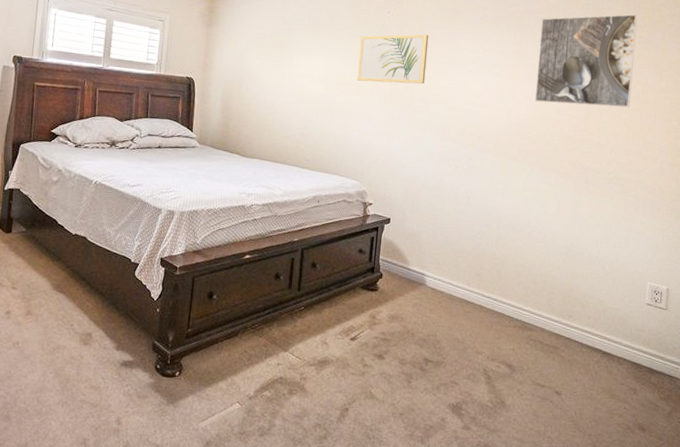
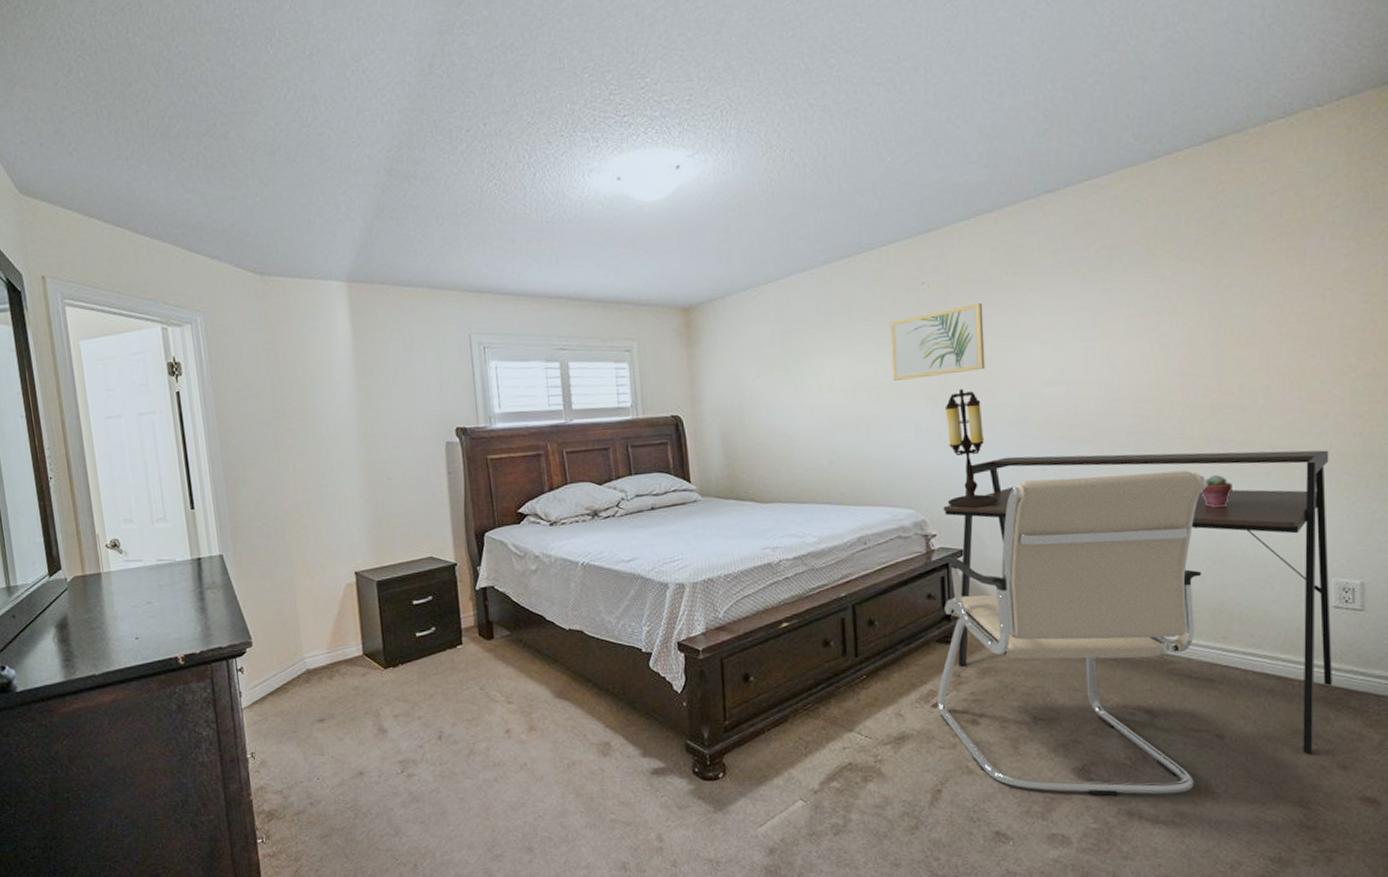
office chair: none [355,173,571,435] -> present [937,470,1208,796]
desk: none [375,152,654,416] -> present [943,450,1332,754]
table lamp: none [384,96,421,188] -> present [944,389,998,508]
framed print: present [534,14,638,108] -> none [1139,218,1281,366]
potted succulent: none [565,192,587,216] -> present [1201,475,1232,507]

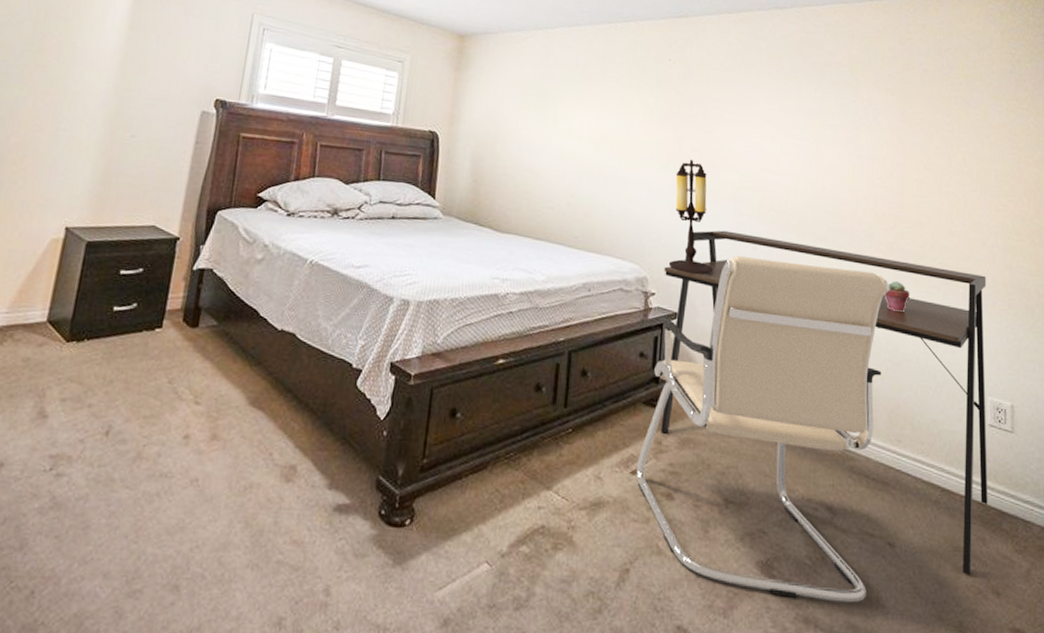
wall art: present [889,302,985,381] -> none [633,86,717,147]

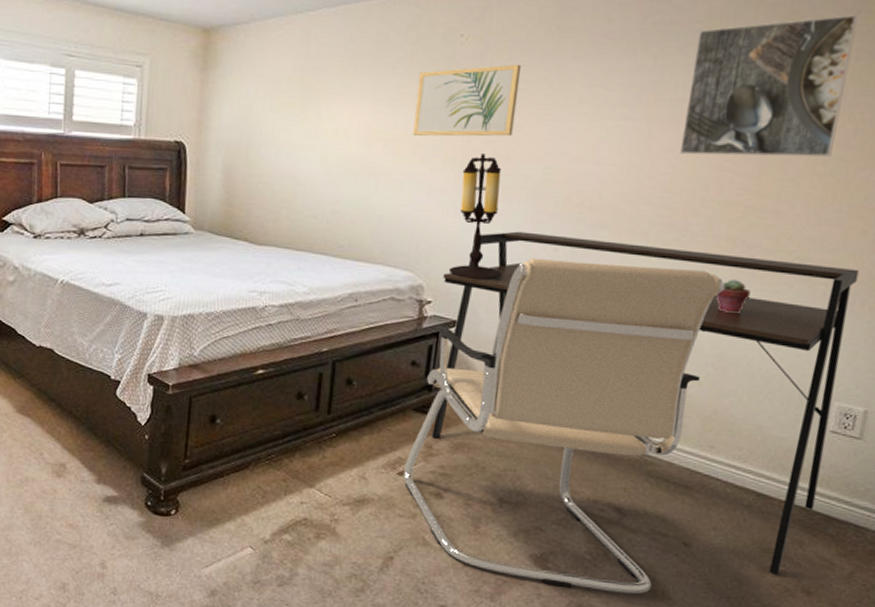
wall art: none [633,86,717,147] -> present [412,64,522,137]
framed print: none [842,70,952,180] -> present [679,15,857,157]

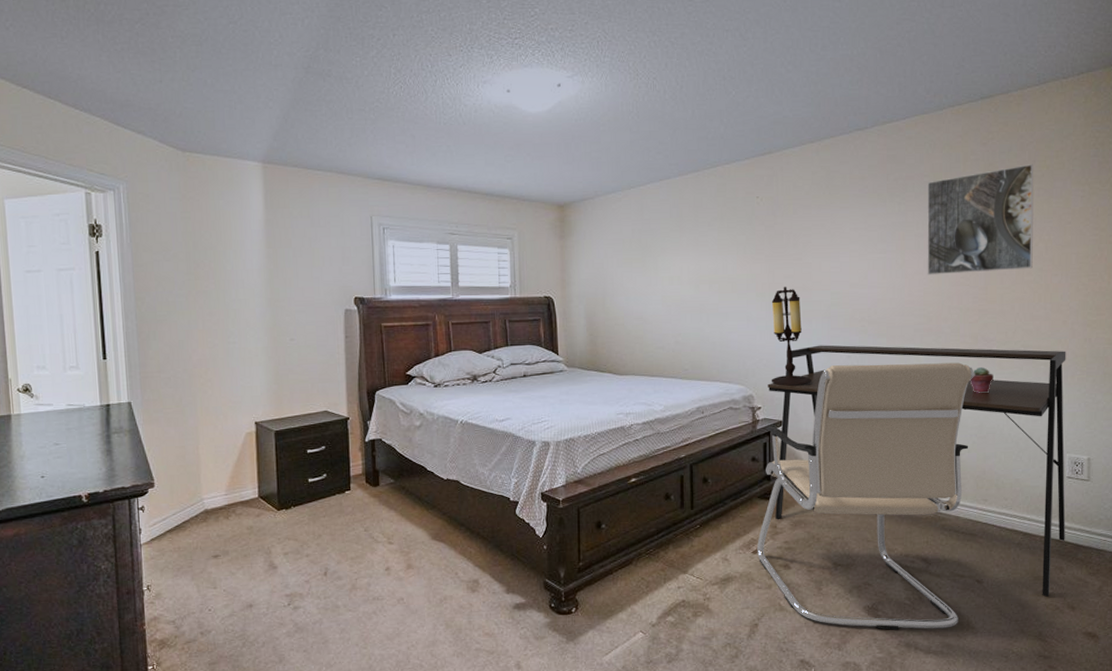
wall art: present [412,64,522,137] -> none [729,216,805,277]

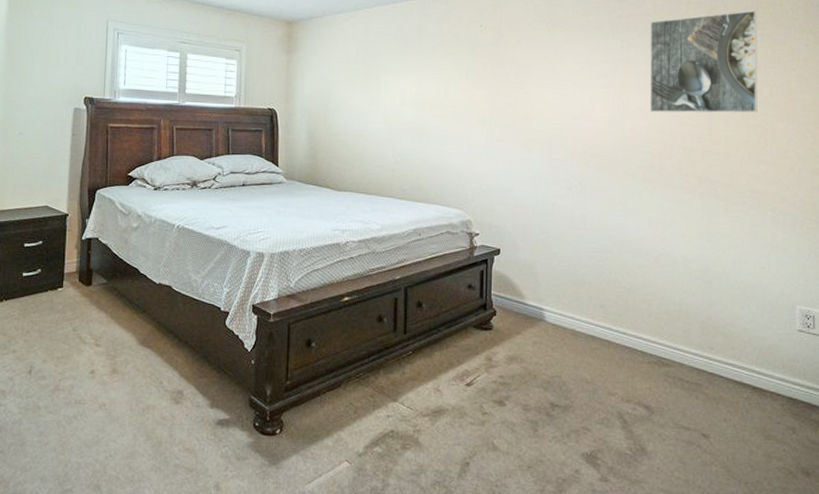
office chair: present [757,362,975,630] -> none [471,196,700,485]
desk: present [767,345,1066,597] -> none [486,174,797,459]
table lamp: present [771,287,811,386] -> none [490,114,531,214]
potted succulent: present [970,367,994,393] -> none [694,209,719,235]

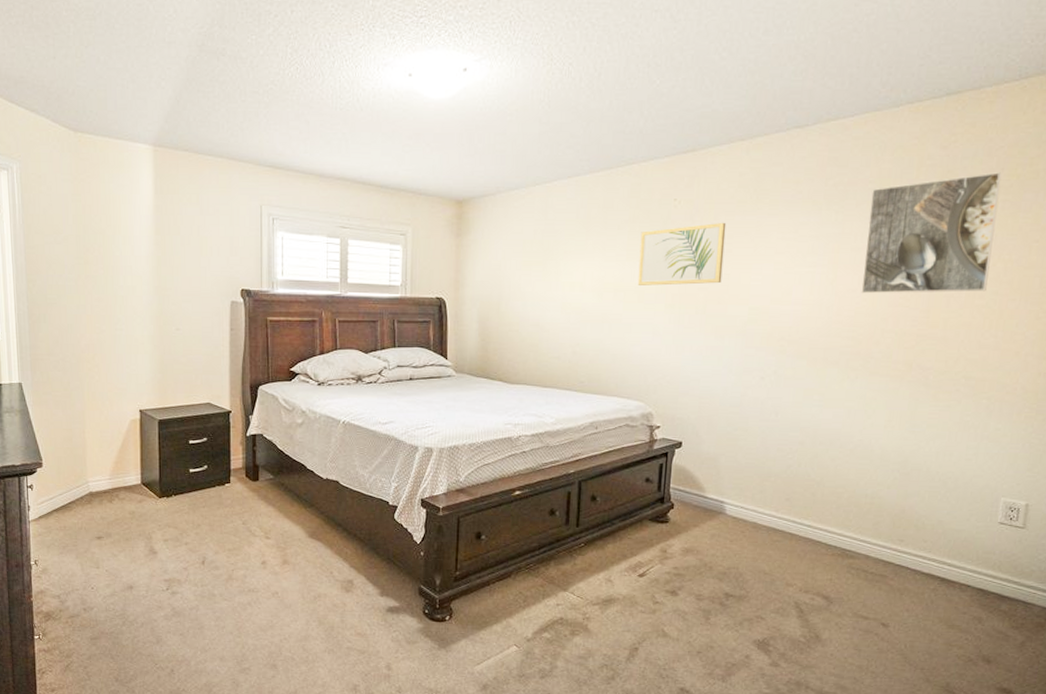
wall art: none [452,46,527,102] -> present [637,222,727,286]

